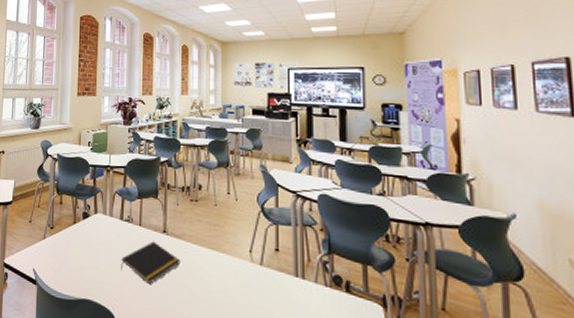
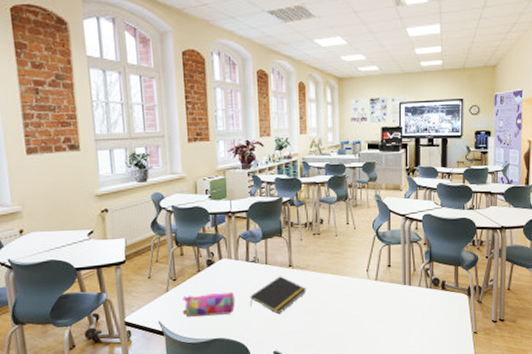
pencil case: none [55,246,107,275] -> present [182,291,236,318]

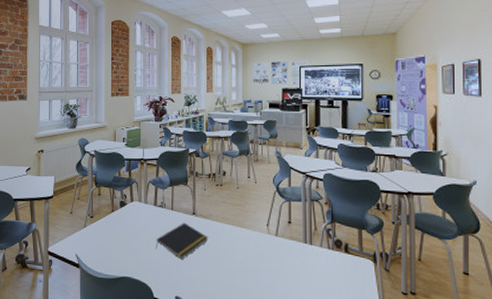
pencil case: present [182,291,236,318] -> none [96,232,143,254]

